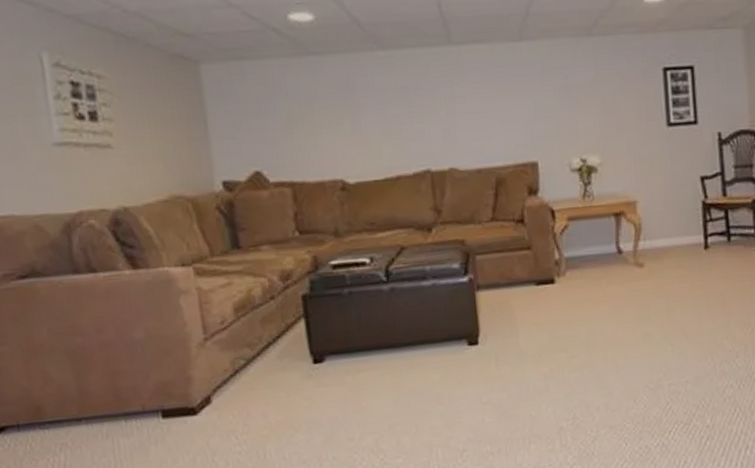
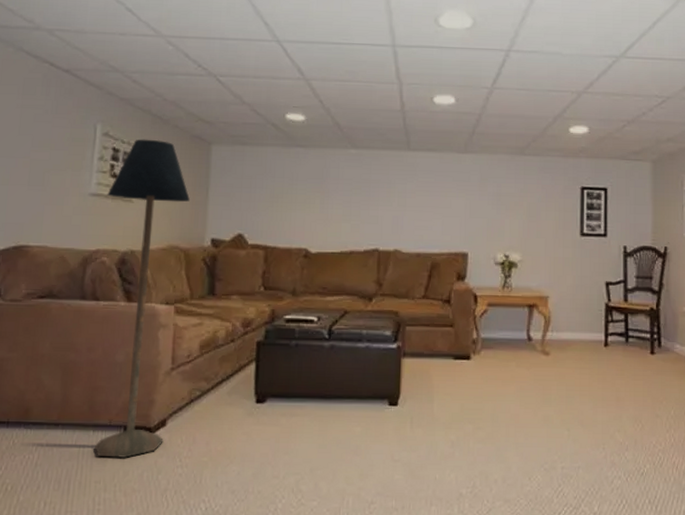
floor lamp: none [76,65,212,447] -> present [94,139,190,458]

